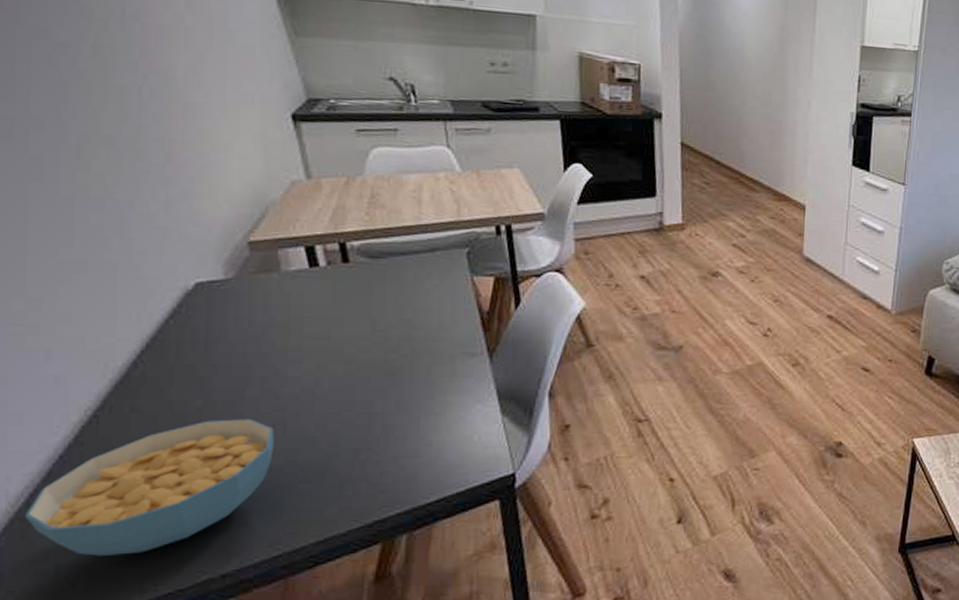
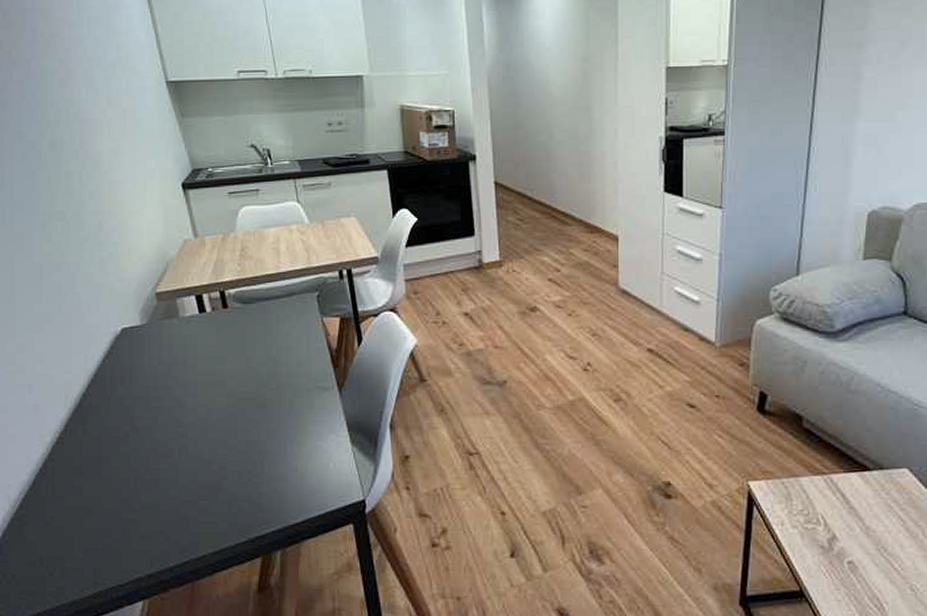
cereal bowl: present [24,419,274,556] -> none [20,442,180,553]

